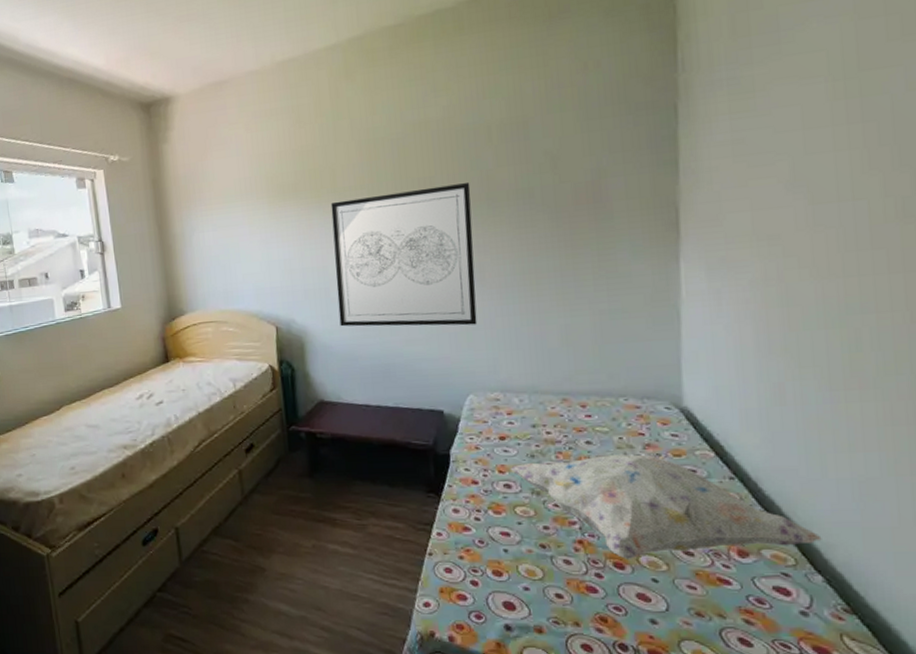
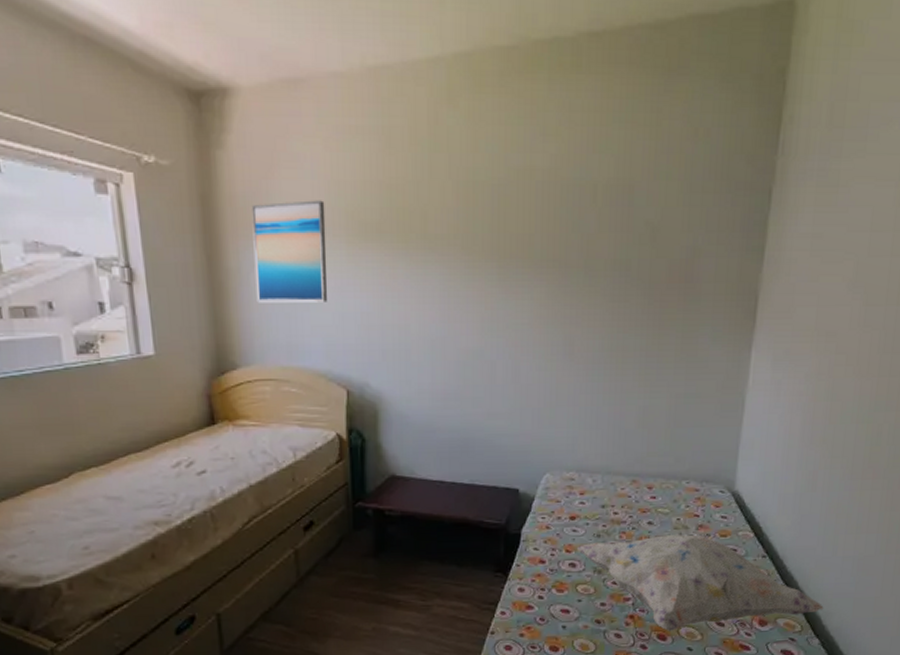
wall art: none [191,171,255,259] -> present [251,200,328,303]
wall art: present [330,183,477,327] -> none [418,246,570,401]

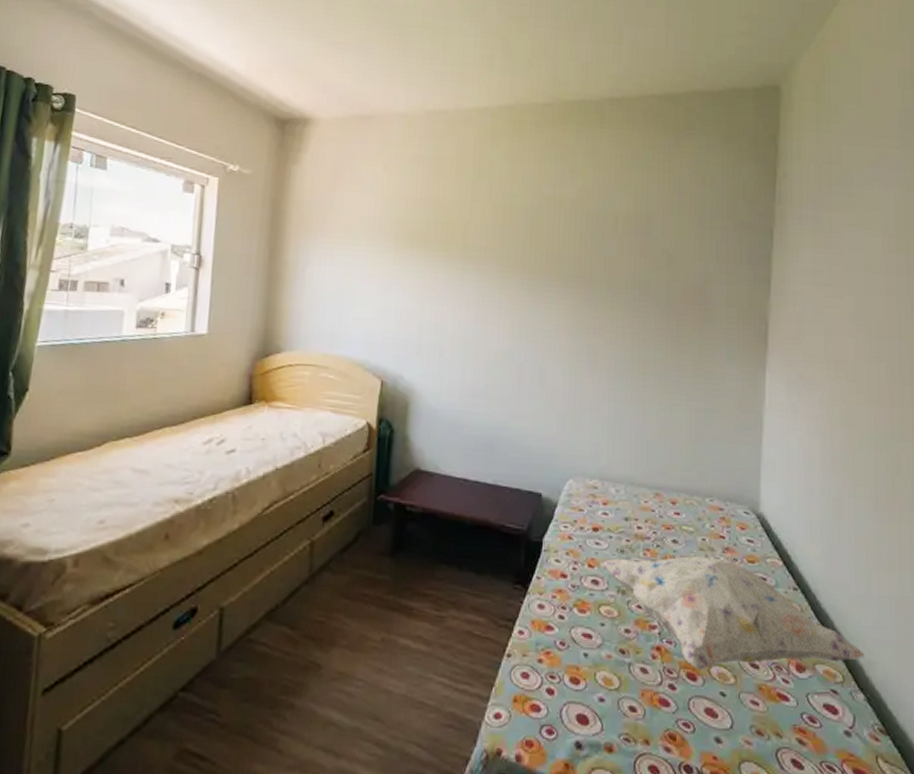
wall art: present [251,200,328,303] -> none [308,210,380,298]

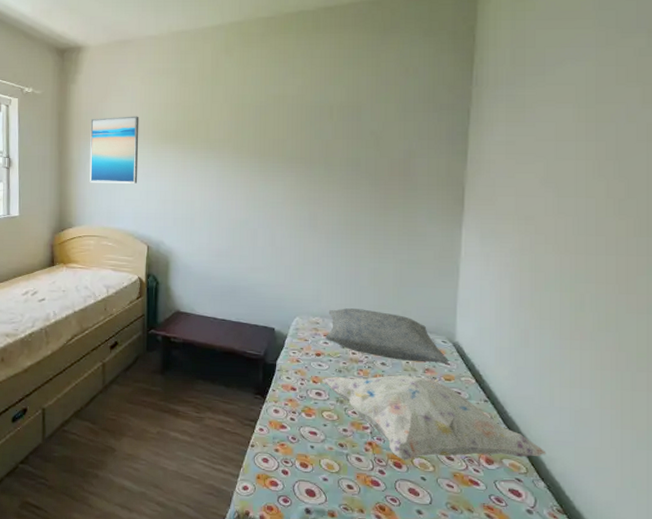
wall art: none [308,210,380,298] -> present [89,116,139,184]
pillow: none [604,468,752,541] -> present [324,308,449,364]

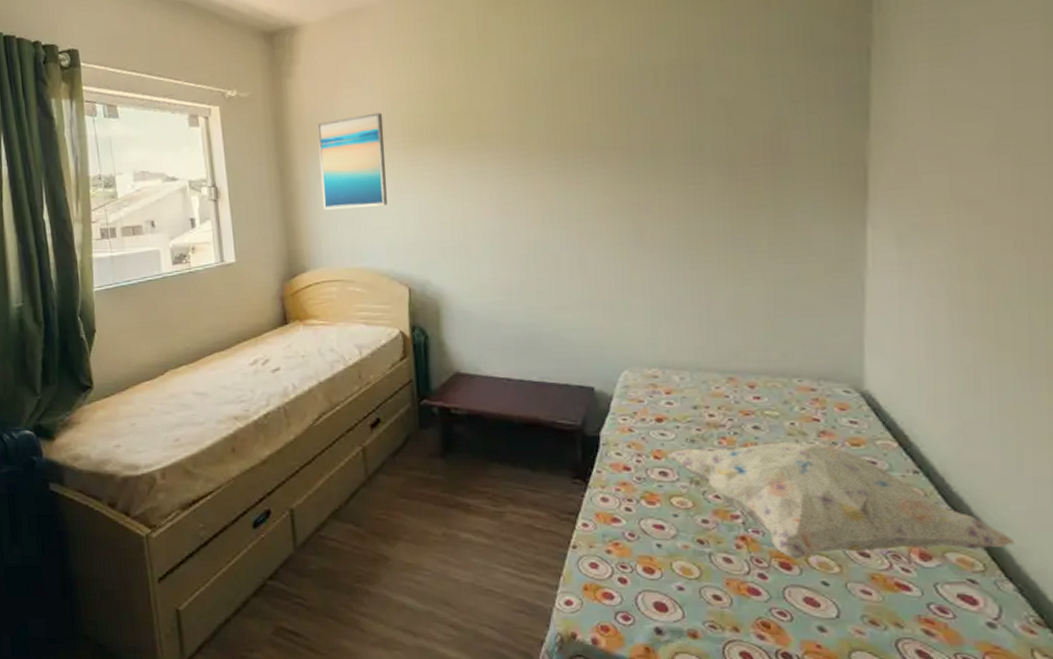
pillow: present [324,308,449,364] -> none [667,353,855,423]

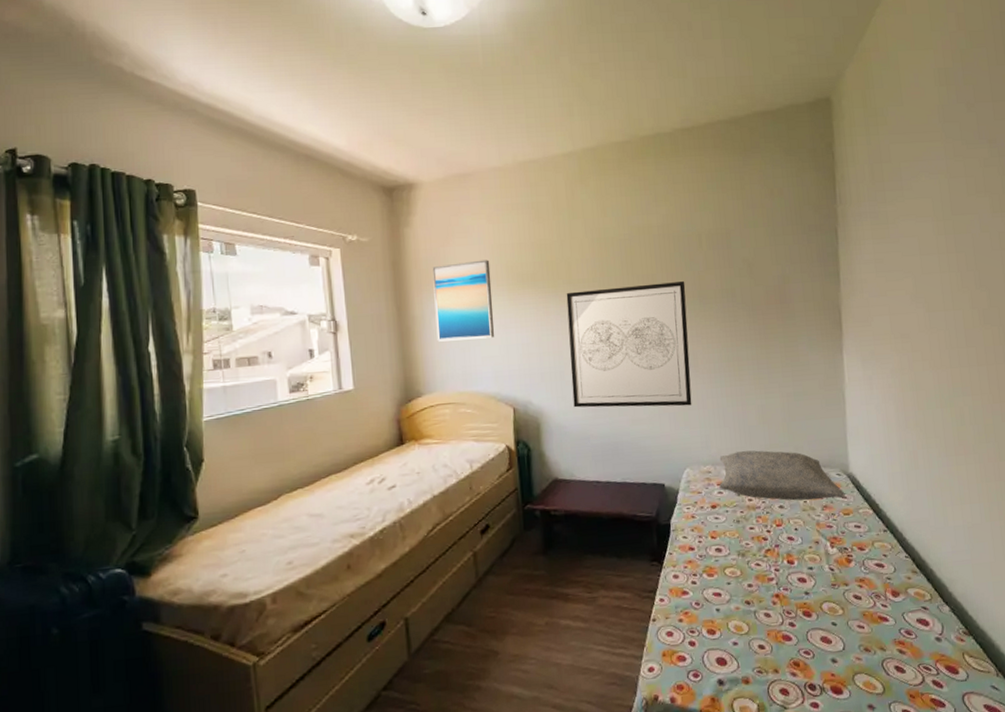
wall art: none [474,132,636,293] -> present [566,281,692,408]
decorative pillow: present [666,442,1015,561] -> none [720,514,947,609]
pillow: none [667,353,855,423] -> present [718,450,845,501]

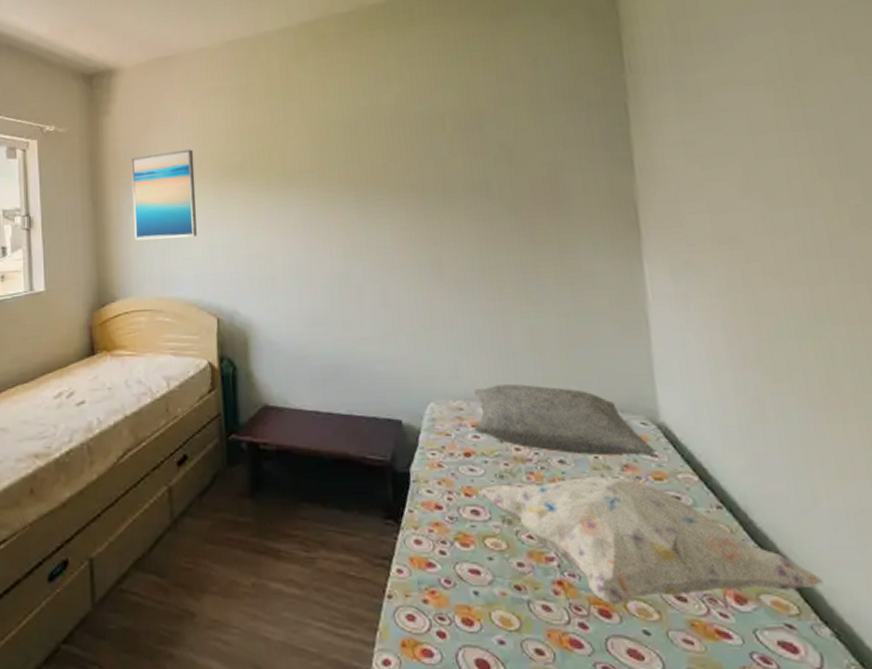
wall art: present [566,281,692,408] -> none [279,171,436,324]
decorative pillow: none [720,514,947,609] -> present [477,477,824,607]

